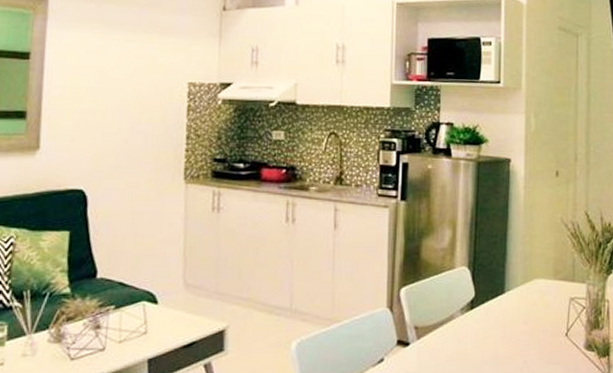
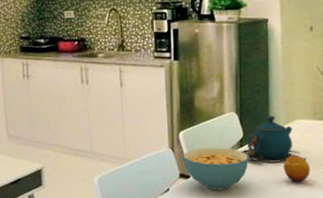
cereal bowl: none [403,309,479,361] -> present [183,148,248,190]
teapot: none [471,273,544,332] -> present [241,116,306,165]
fruit: none [518,320,548,355] -> present [284,154,310,183]

